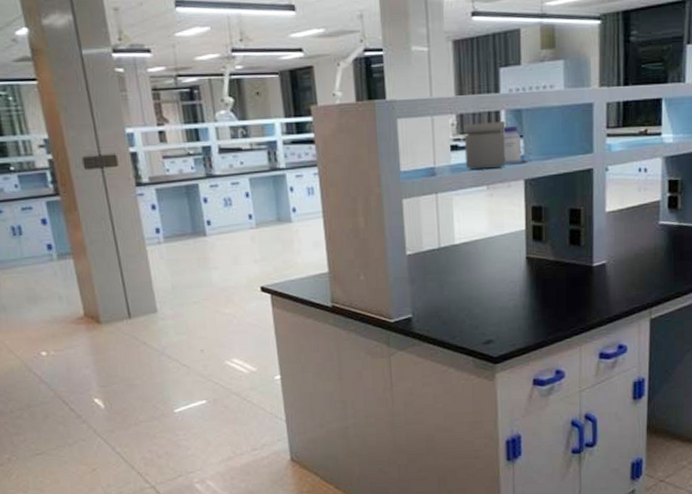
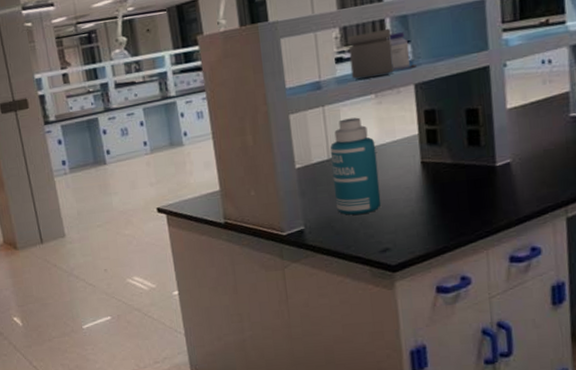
bottle: none [441,208,487,305] -> present [330,117,381,215]

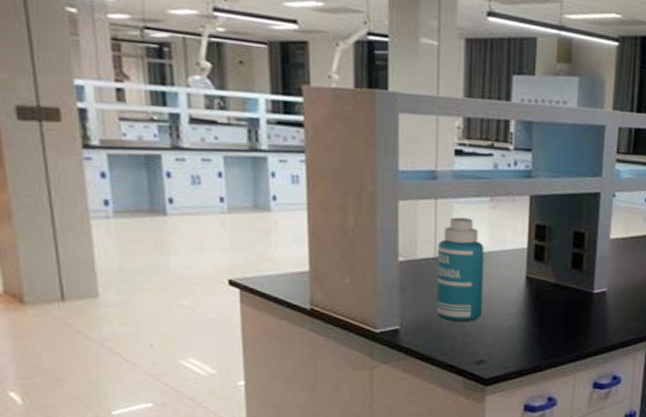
jar: present [347,29,395,80] -> none [469,129,515,180]
medicine bottle: present [389,32,417,70] -> none [512,138,534,178]

